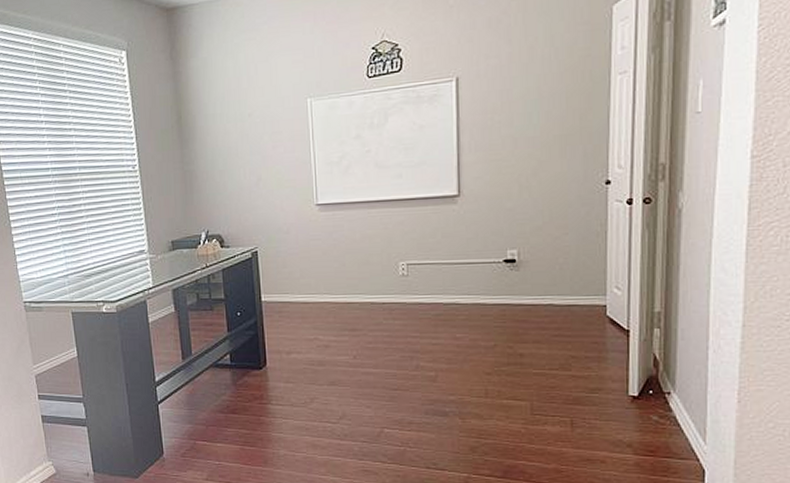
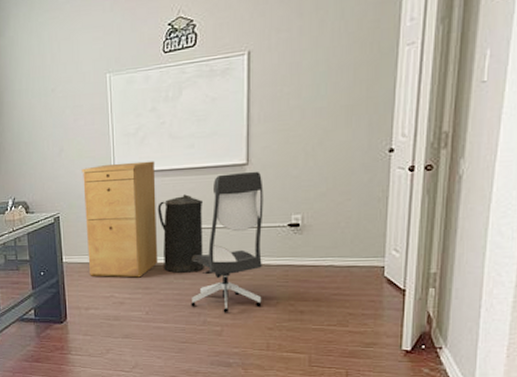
filing cabinet: none [281,191,366,318] -> present [81,161,158,278]
trash can: none [364,227,416,313] -> present [157,194,204,273]
office chair: none [402,203,478,357] -> present [191,171,264,313]

